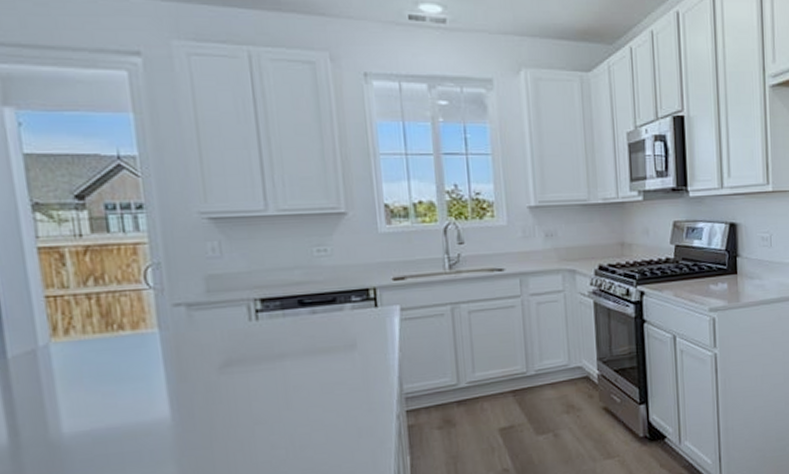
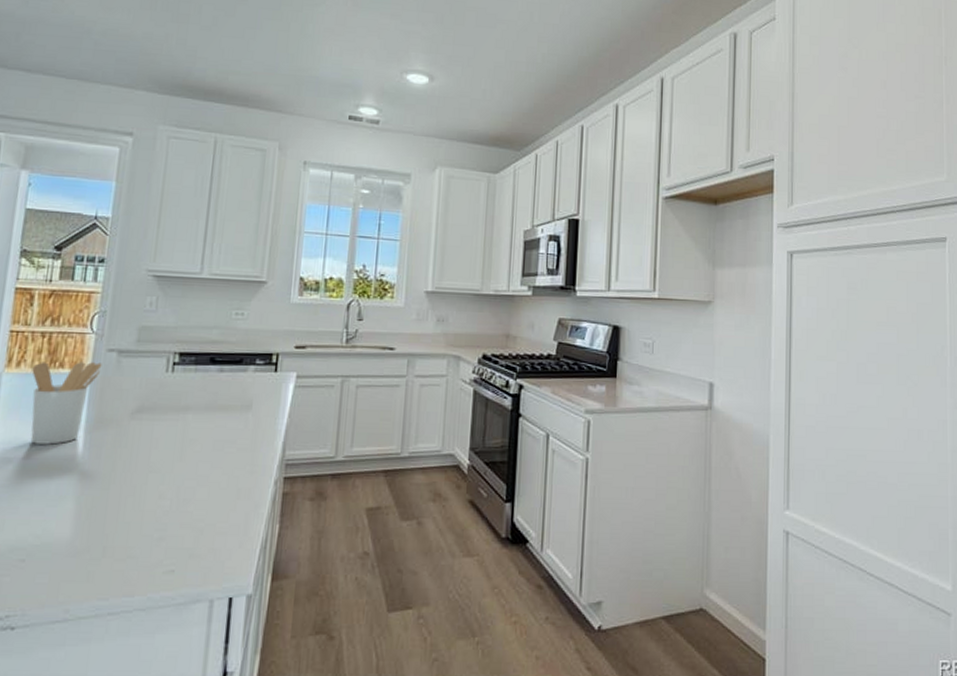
utensil holder: none [85,319,171,413] -> present [30,362,102,445]

